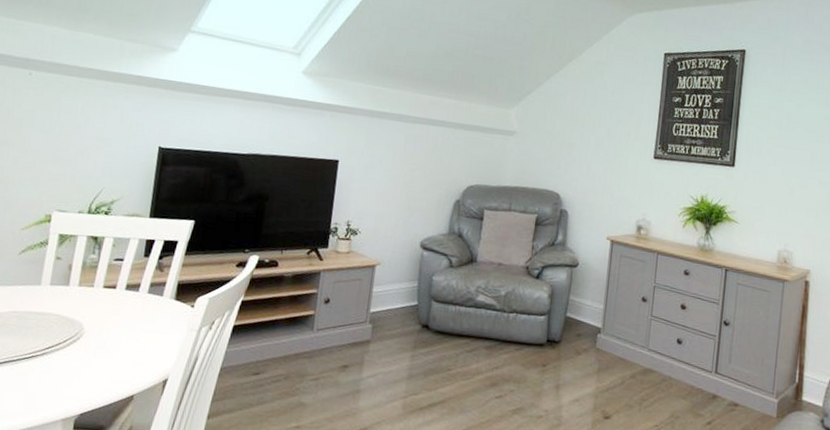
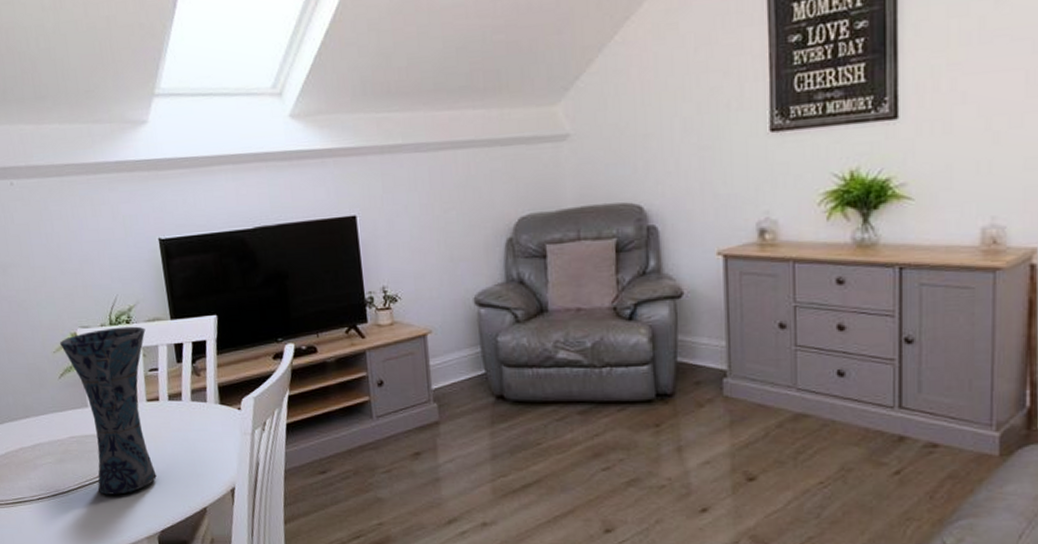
vase: none [24,215,122,374] -> present [59,326,157,495]

